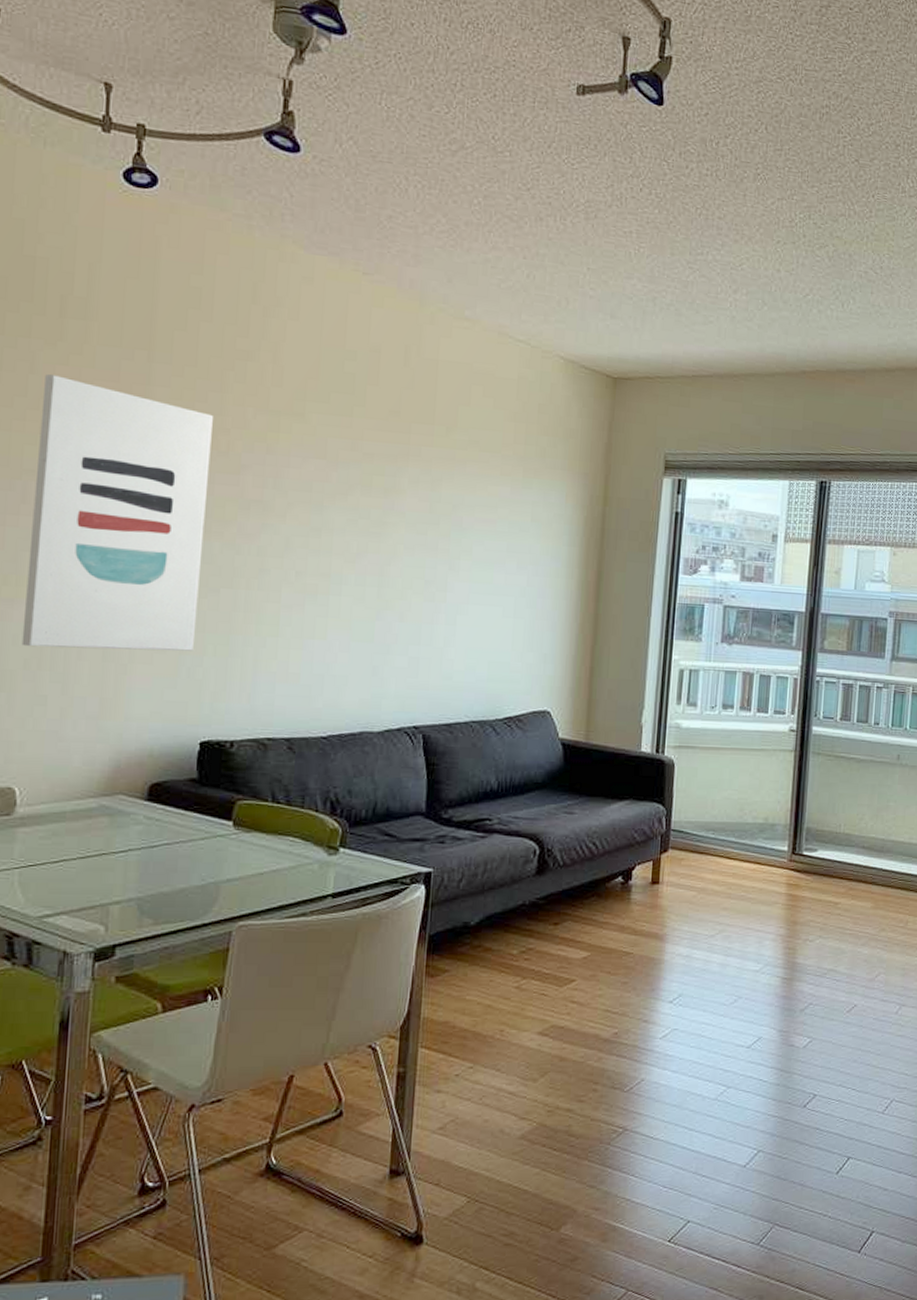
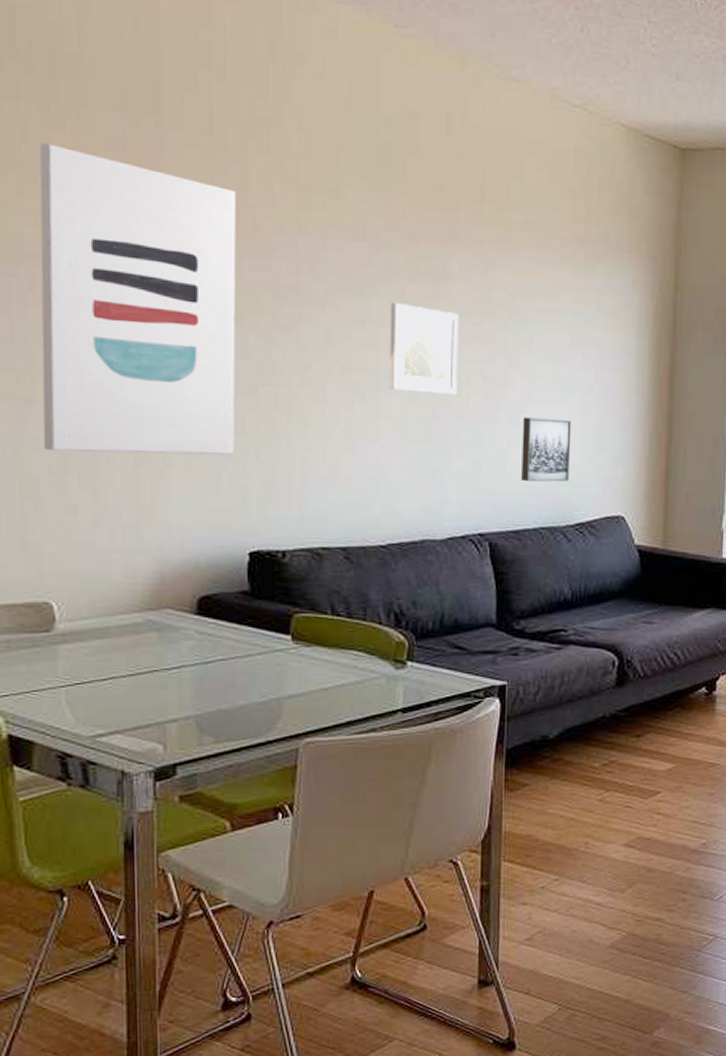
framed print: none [339,513,406,598] -> present [389,301,459,395]
wall art: none [456,618,505,679] -> present [521,417,572,482]

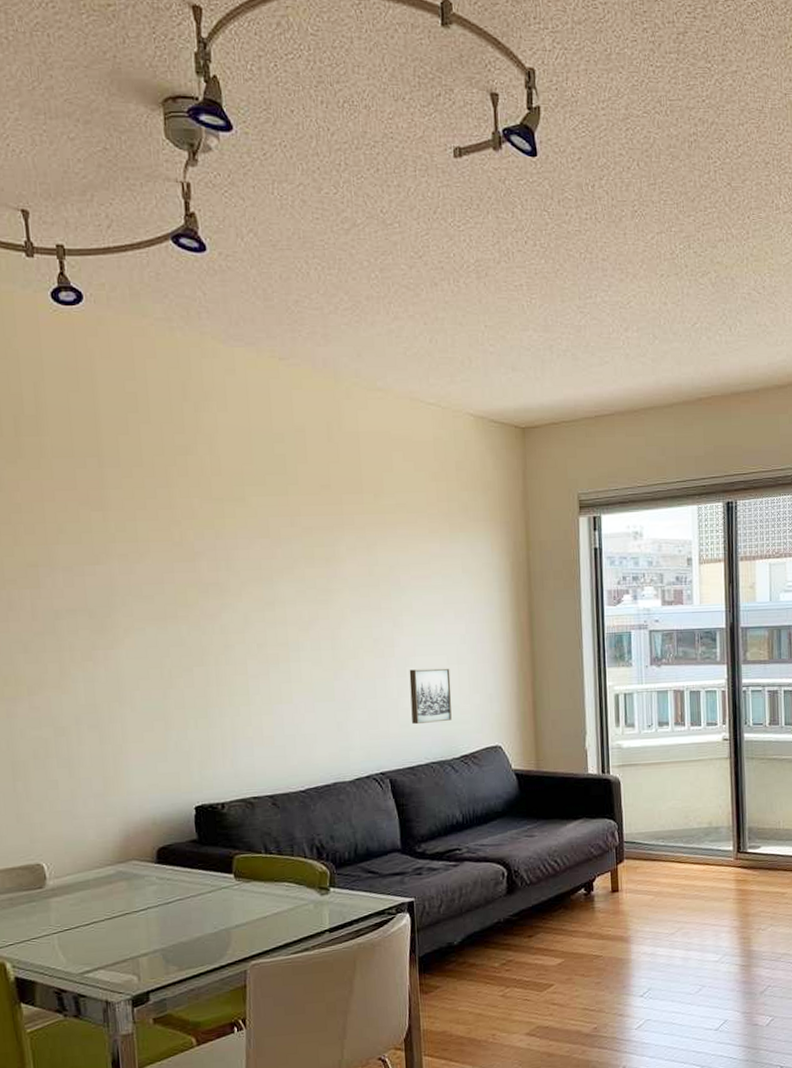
wall art: present [39,143,236,455] -> none [11,490,177,739]
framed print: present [389,301,459,395] -> none [294,585,353,659]

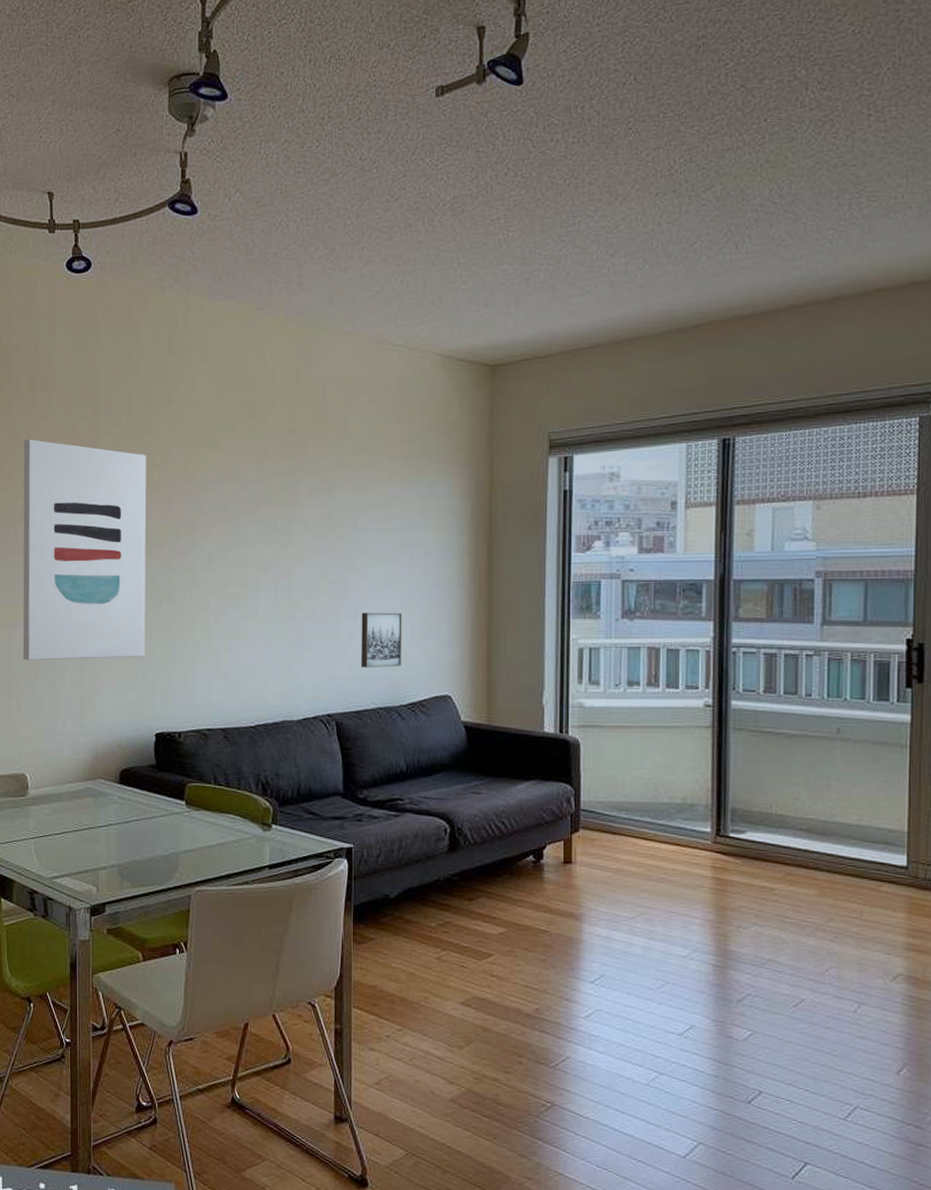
wall art: none [11,490,177,739] -> present [22,439,147,661]

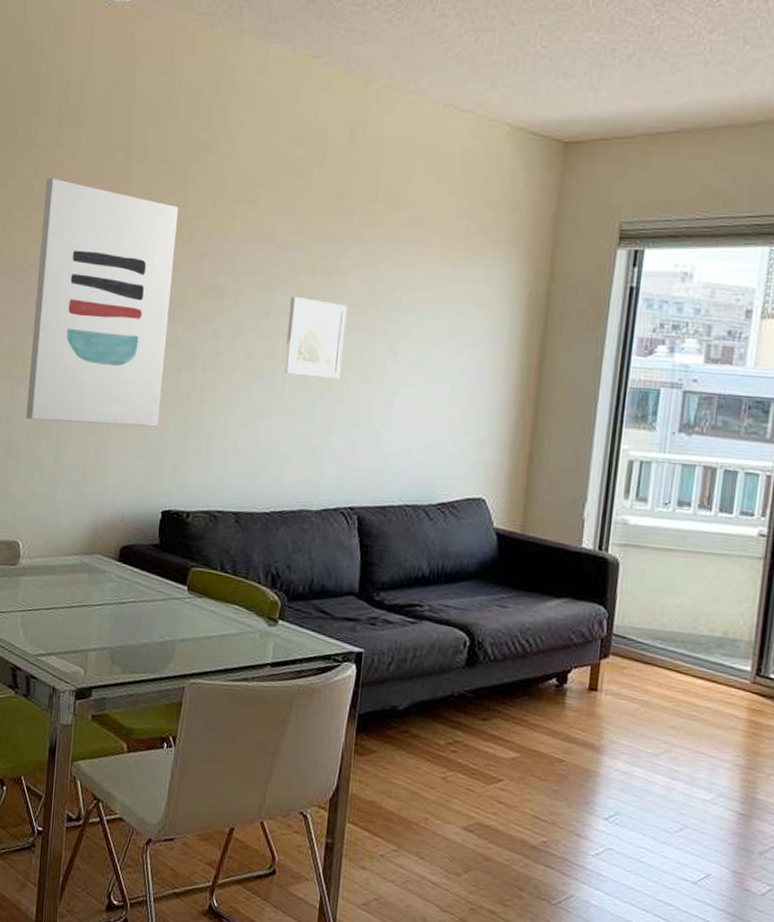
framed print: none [255,526,309,598] -> present [283,296,348,379]
wall art: present [361,612,402,667] -> none [391,400,441,463]

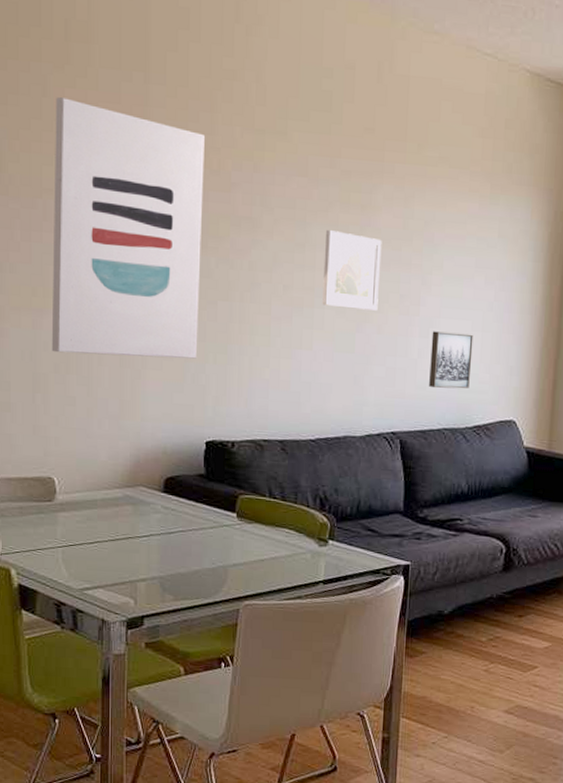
wall art: none [391,400,441,463] -> present [429,331,473,389]

